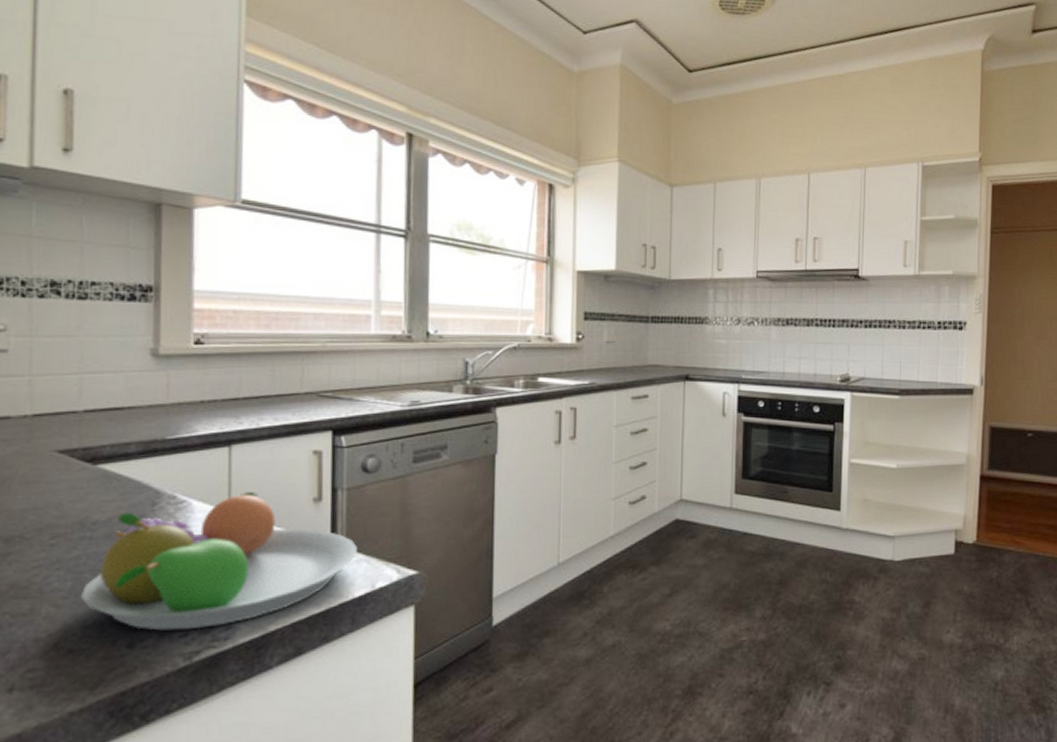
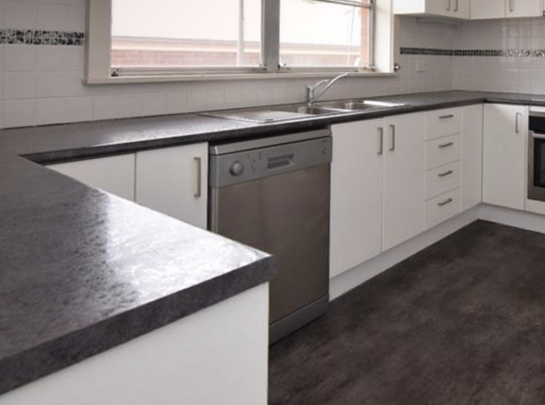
fruit bowl: present [81,491,357,631] -> none [33,187,226,293]

